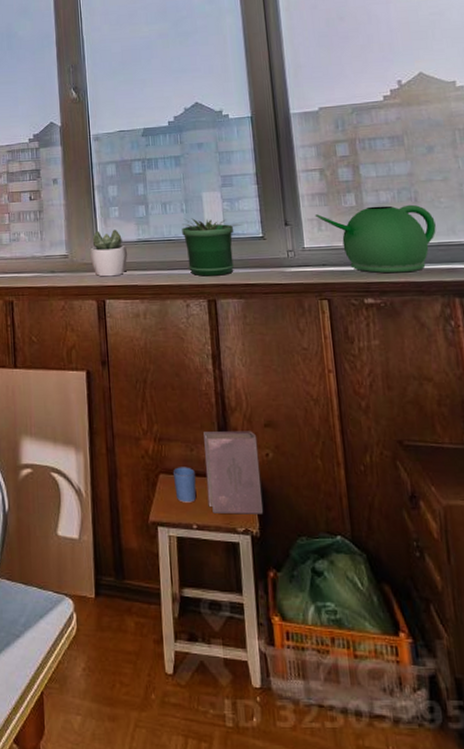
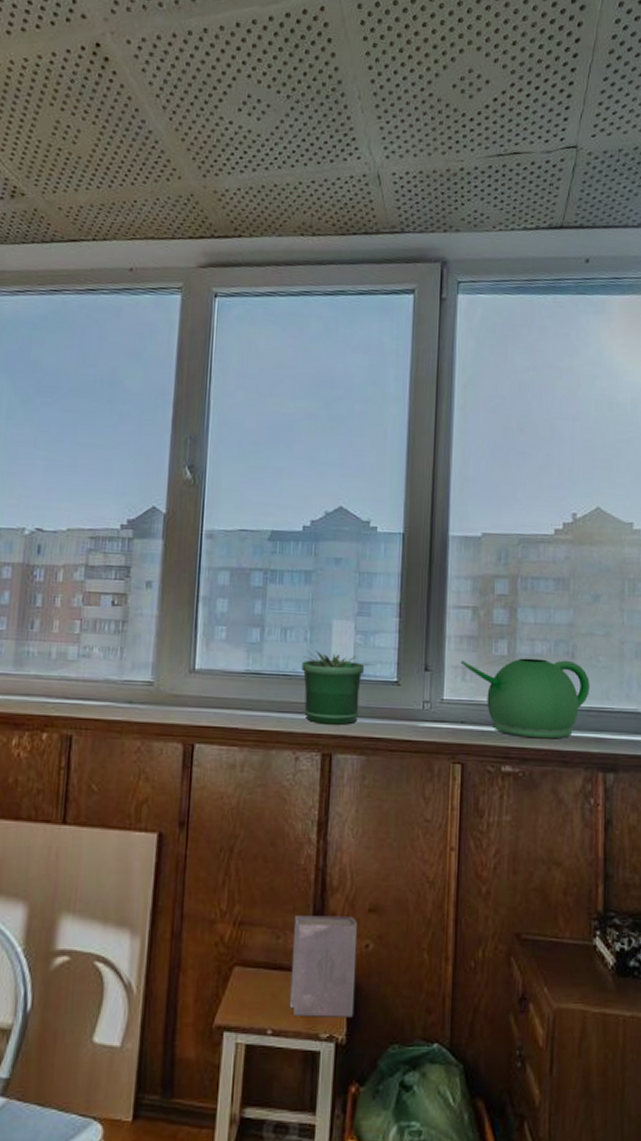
succulent plant: present [89,230,128,277] -> none [181,654,231,715]
mug: present [172,467,197,503] -> none [250,958,278,1003]

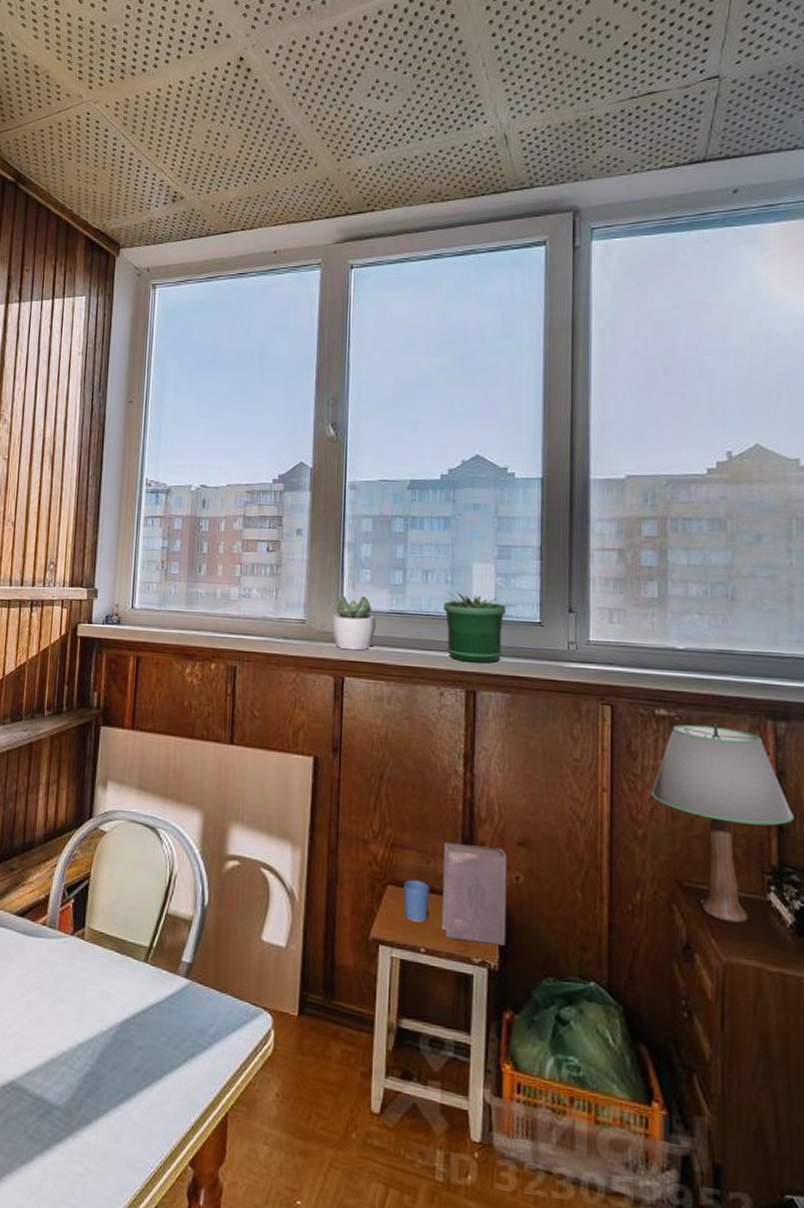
succulent plant: none [181,654,231,715] -> present [331,595,377,651]
mug: none [250,958,278,1003] -> present [403,879,429,923]
watering can: present [460,658,590,739] -> none [606,600,754,684]
table lamp: none [495,776,618,969] -> present [651,722,794,923]

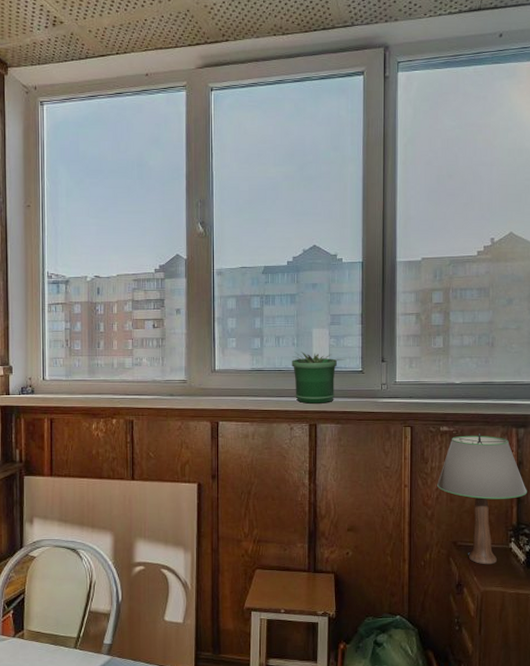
succulent plant: present [331,595,377,651] -> none [206,359,242,401]
mug: present [403,879,429,923] -> none [267,563,286,592]
book: present [441,843,508,946] -> none [295,534,341,601]

